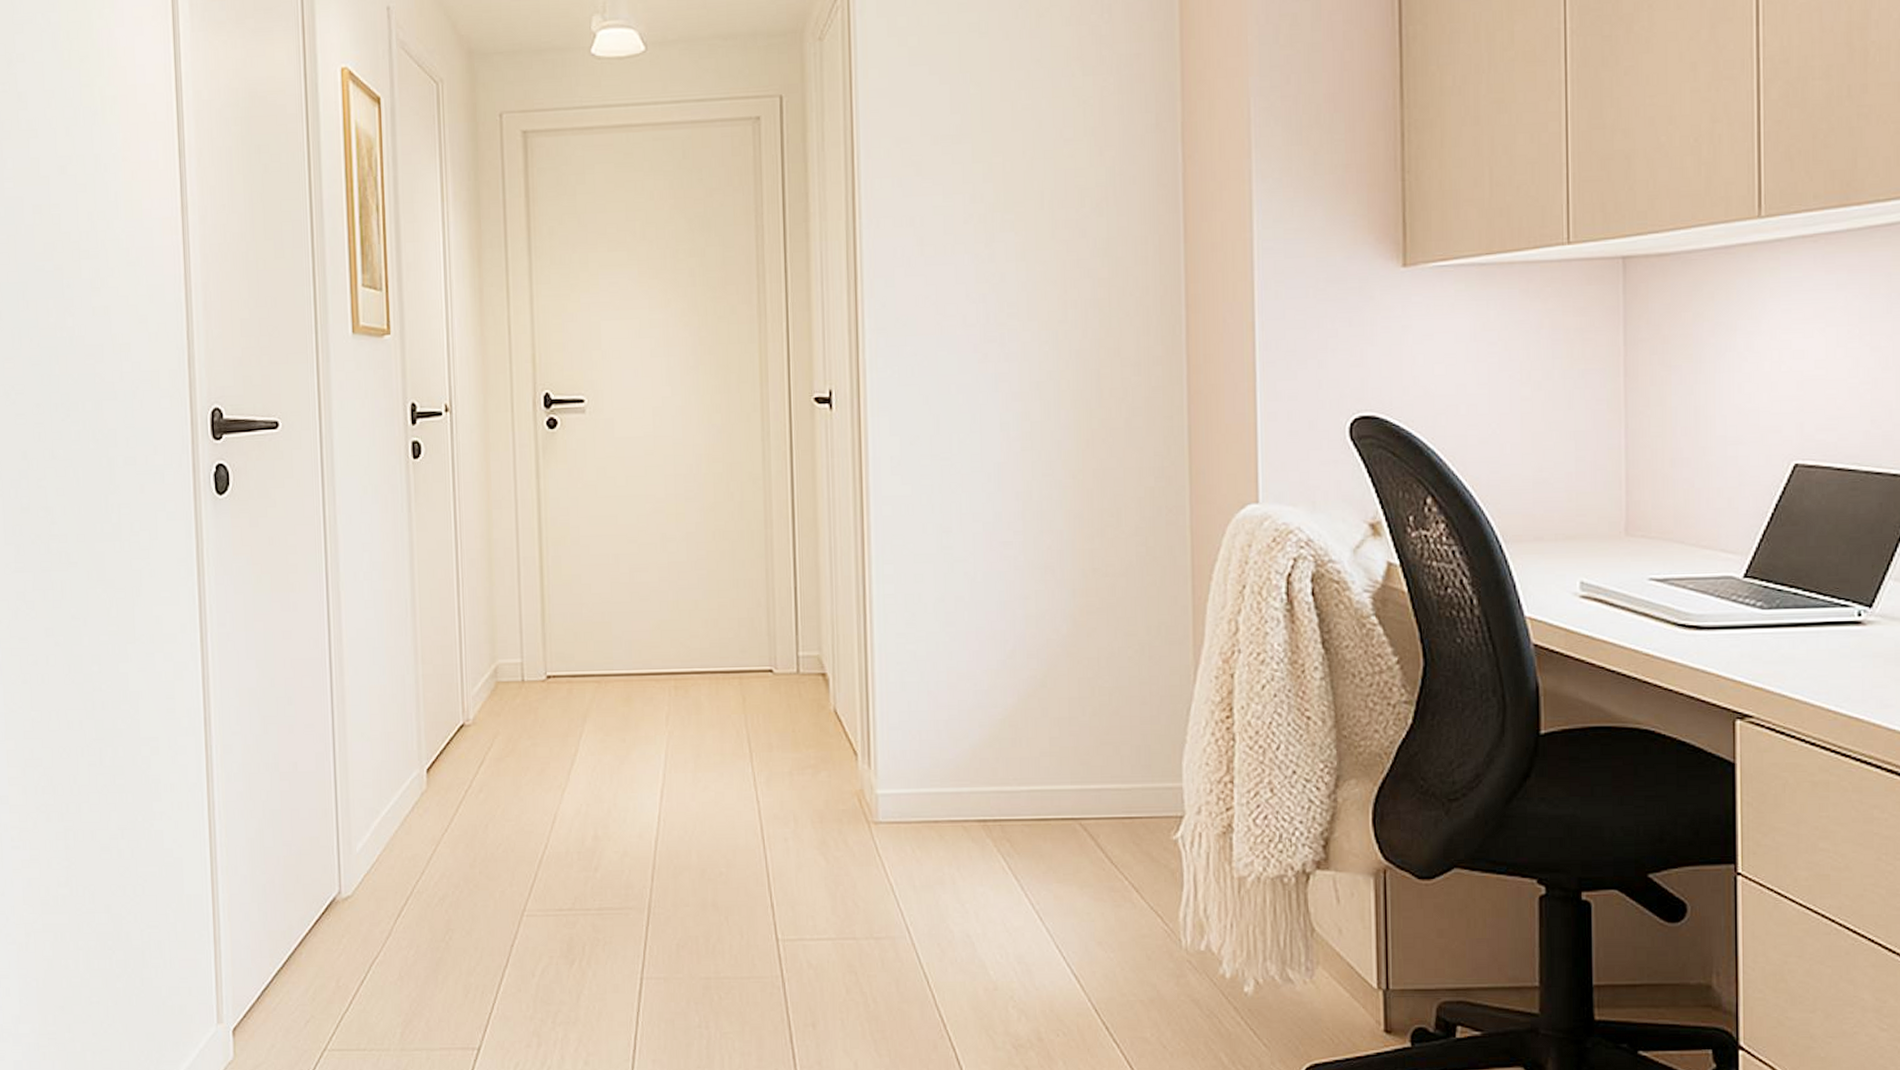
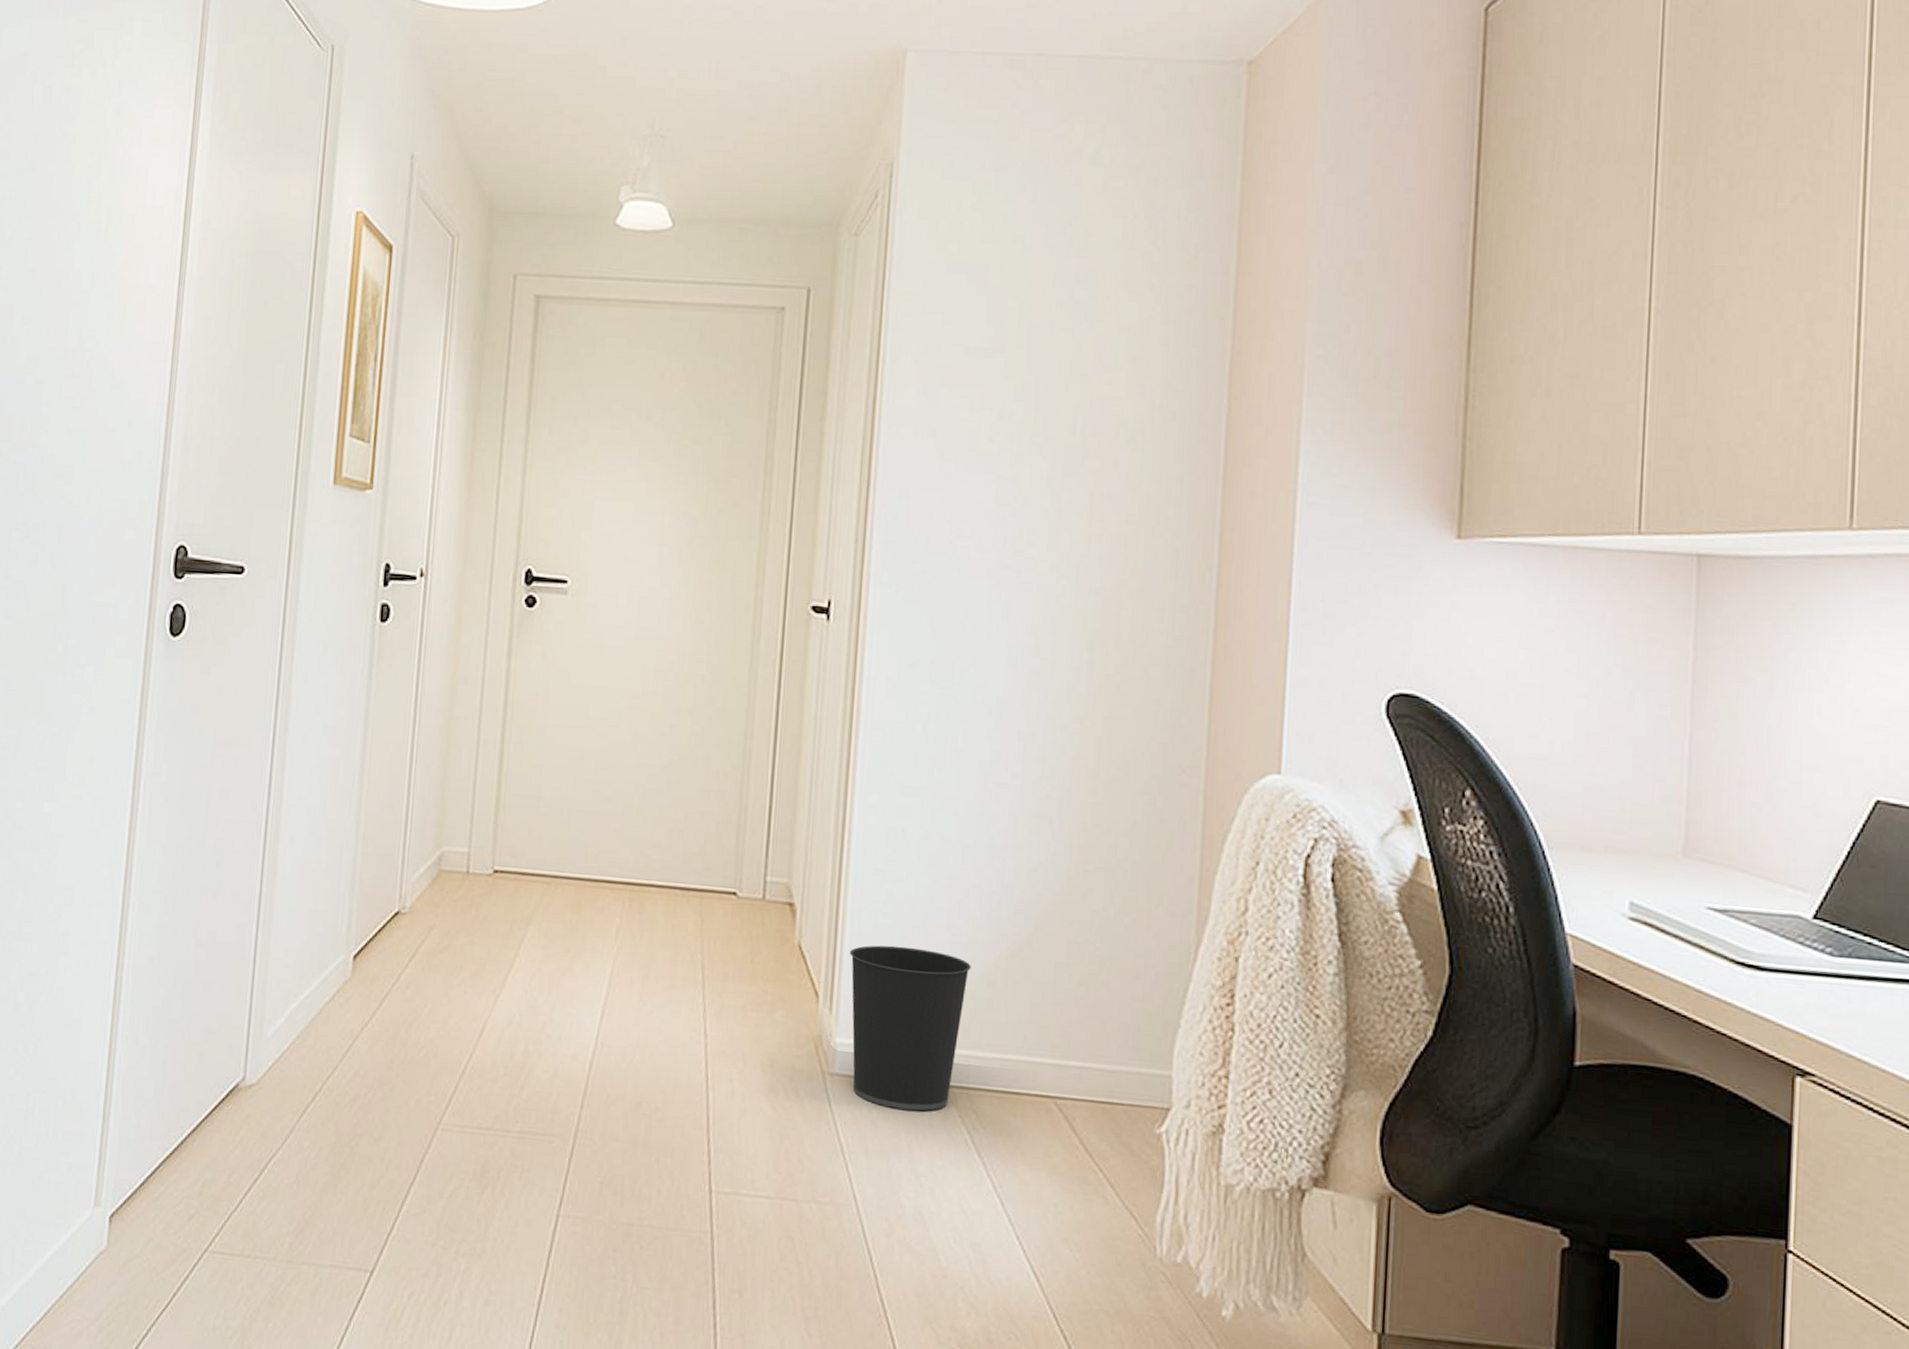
wastebasket: none [881,700,993,846] -> present [849,945,971,1111]

